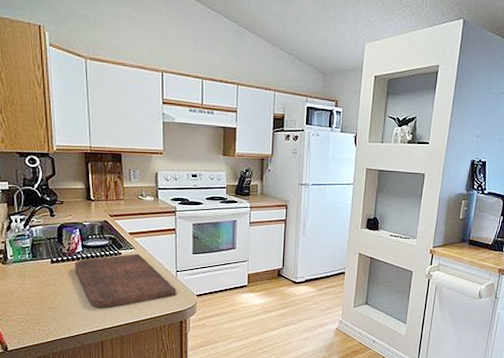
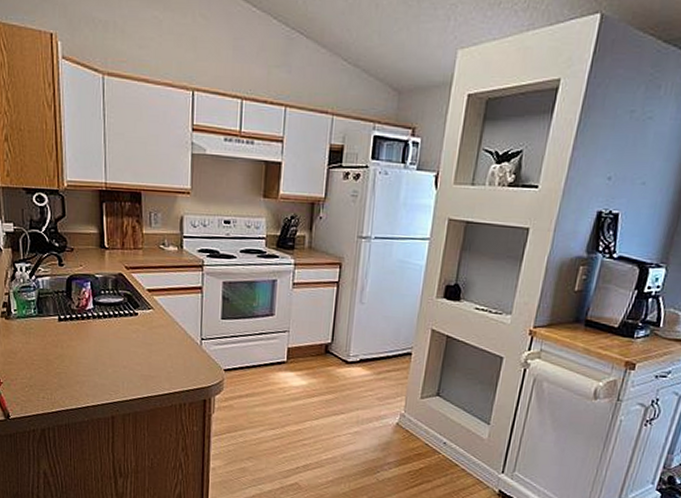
cutting board: present [75,254,176,309] -> none [84,315,200,378]

